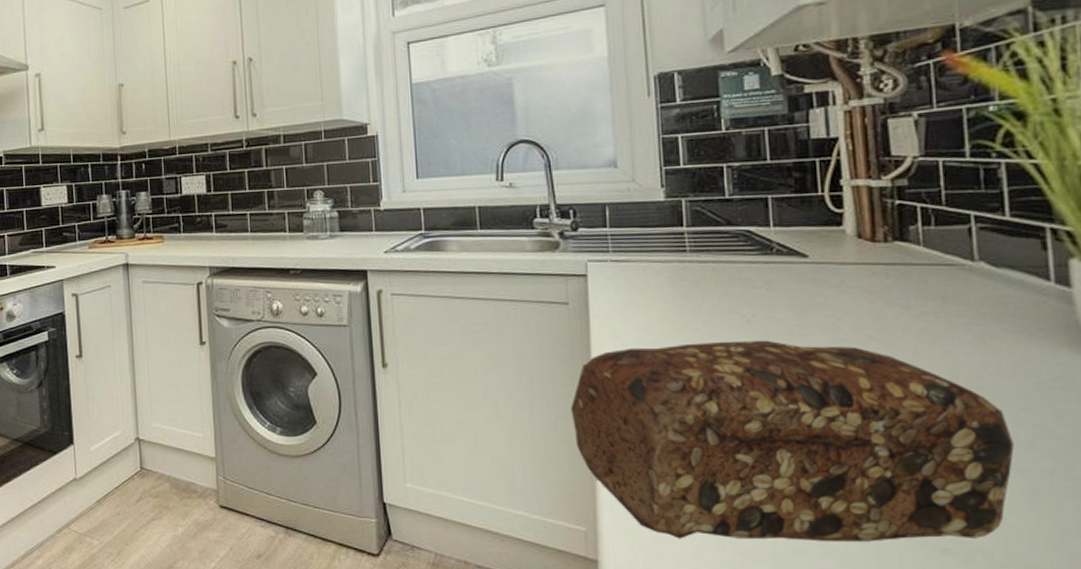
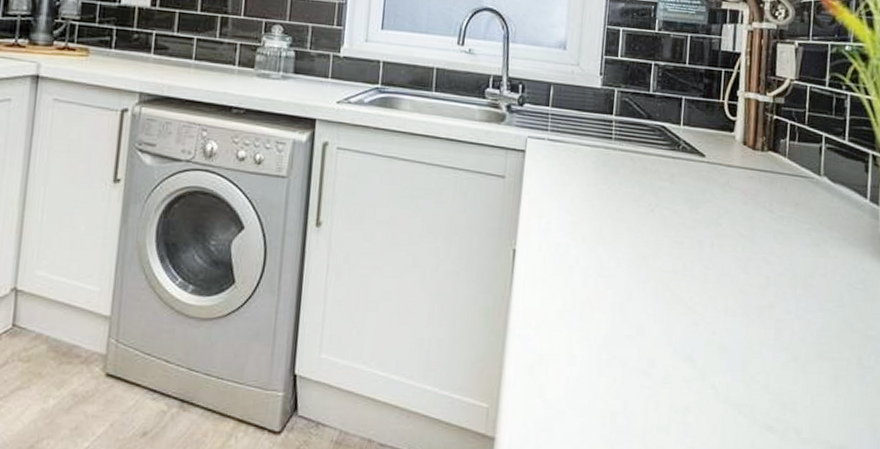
bread loaf: present [571,340,1014,542] -> none [491,226,827,420]

